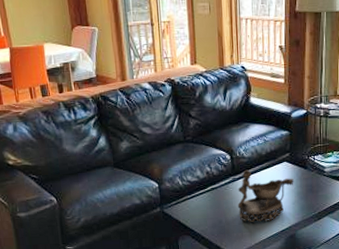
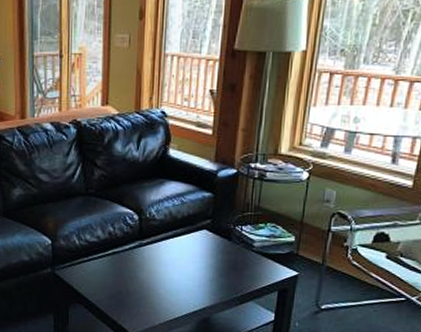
decorative bowl: present [237,169,294,222] -> none [142,234,214,300]

